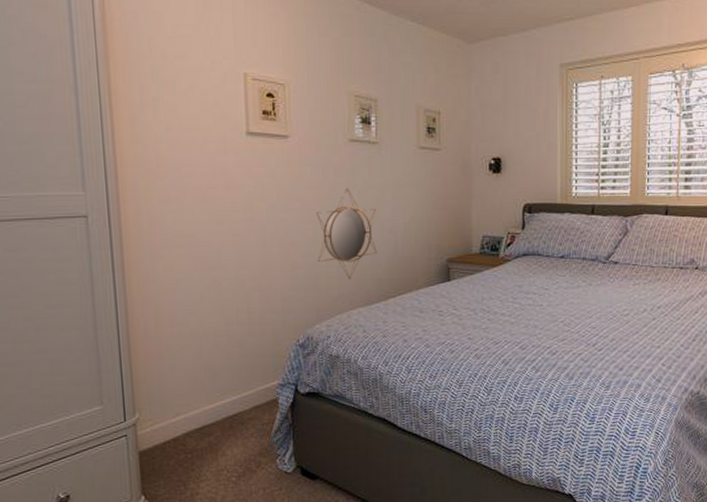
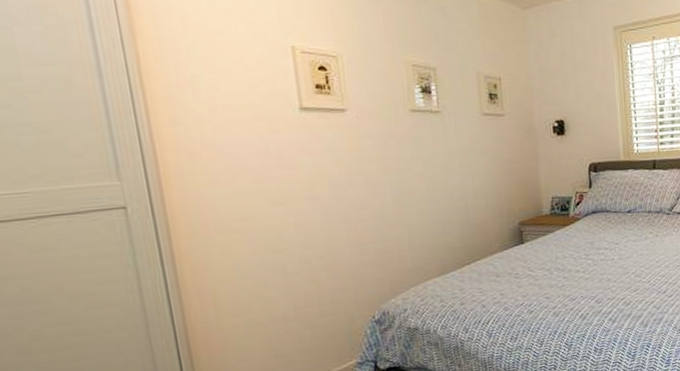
home mirror: present [316,188,377,279] -> none [382,159,448,250]

